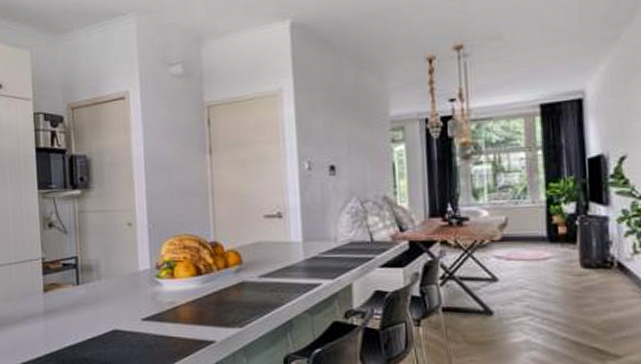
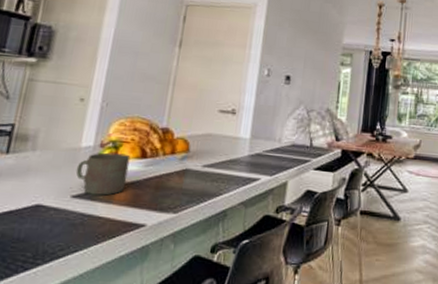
mug: none [140,273,188,316] -> present [76,152,131,196]

